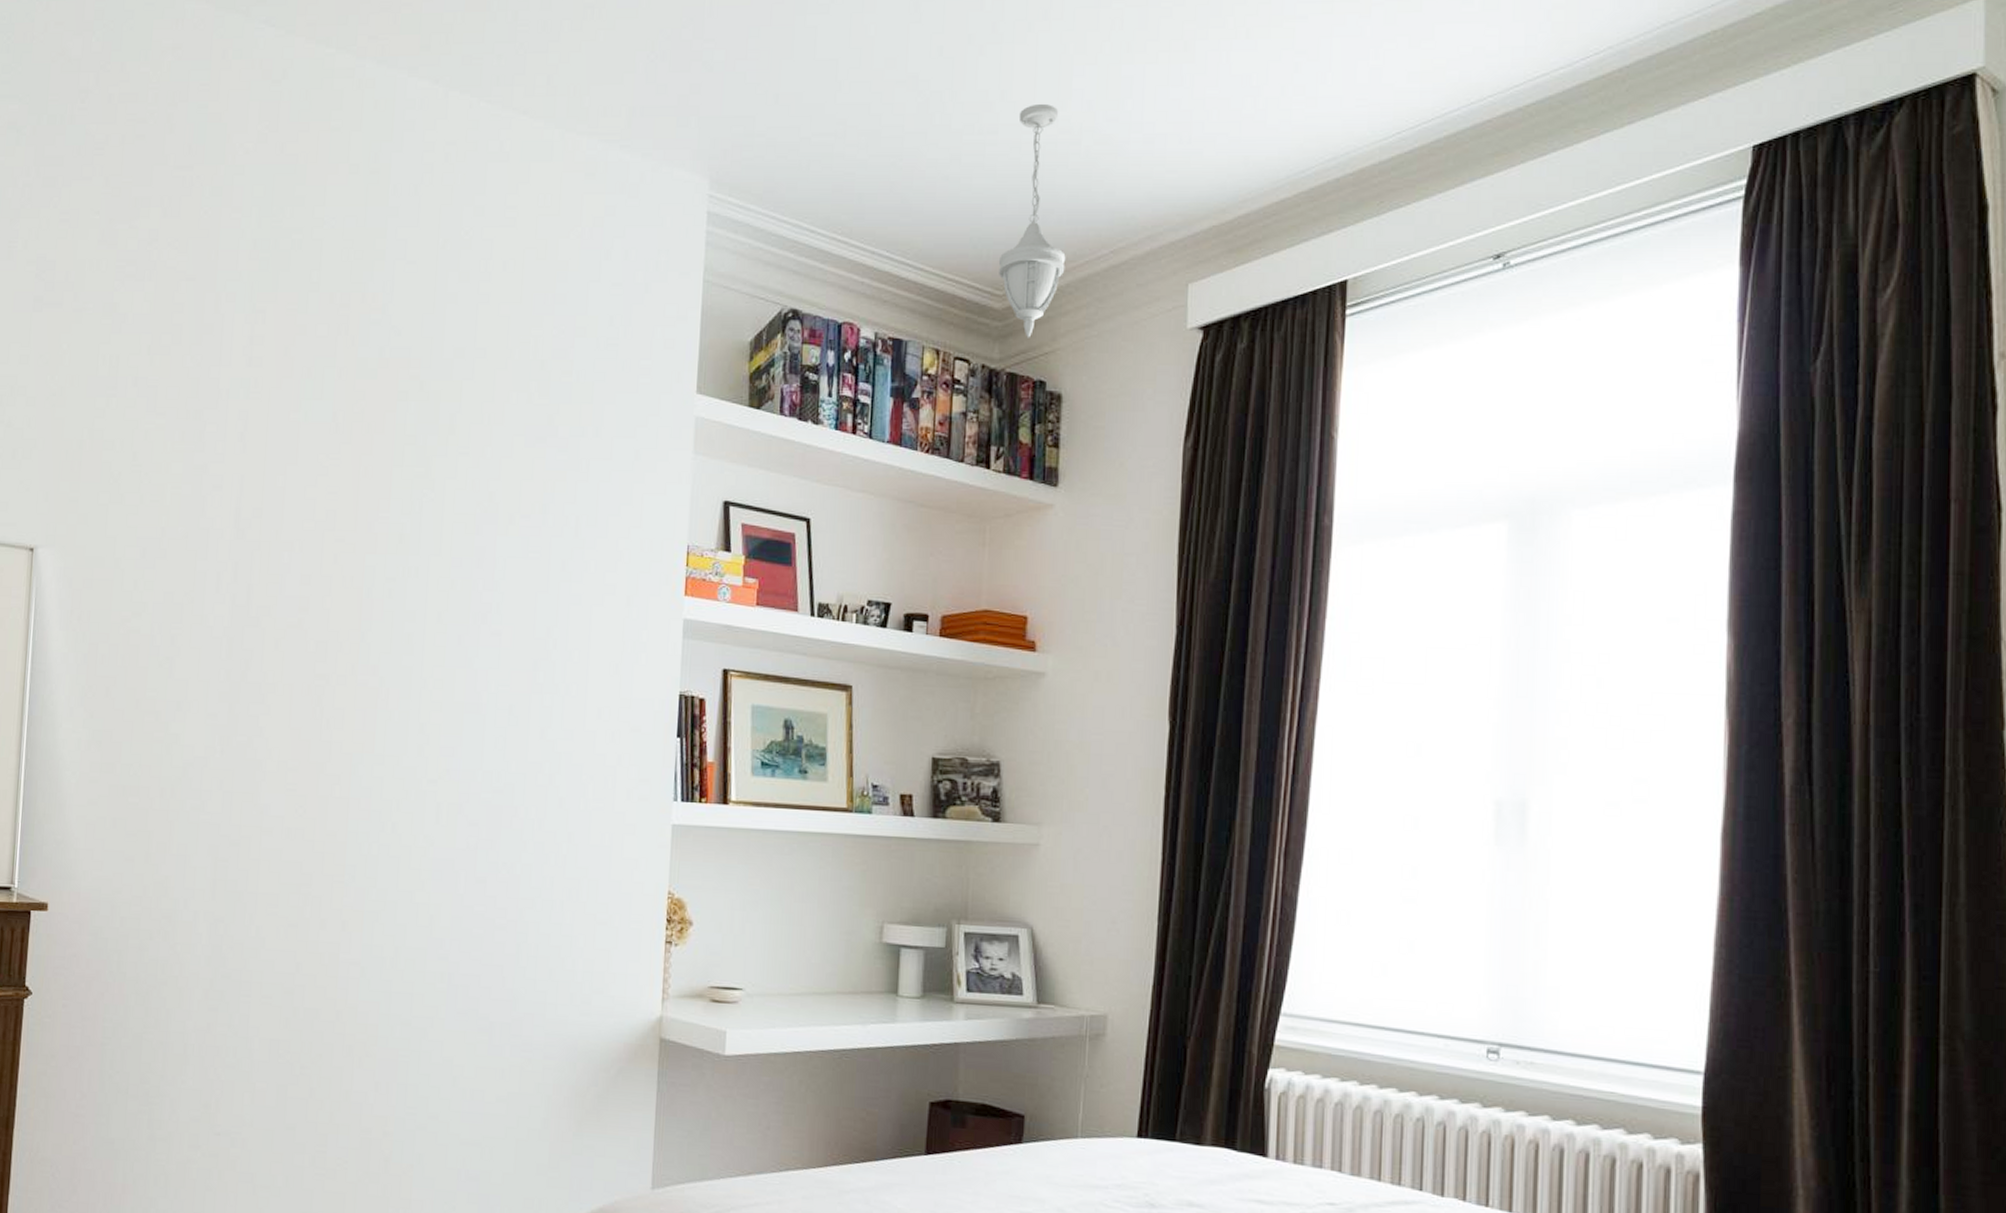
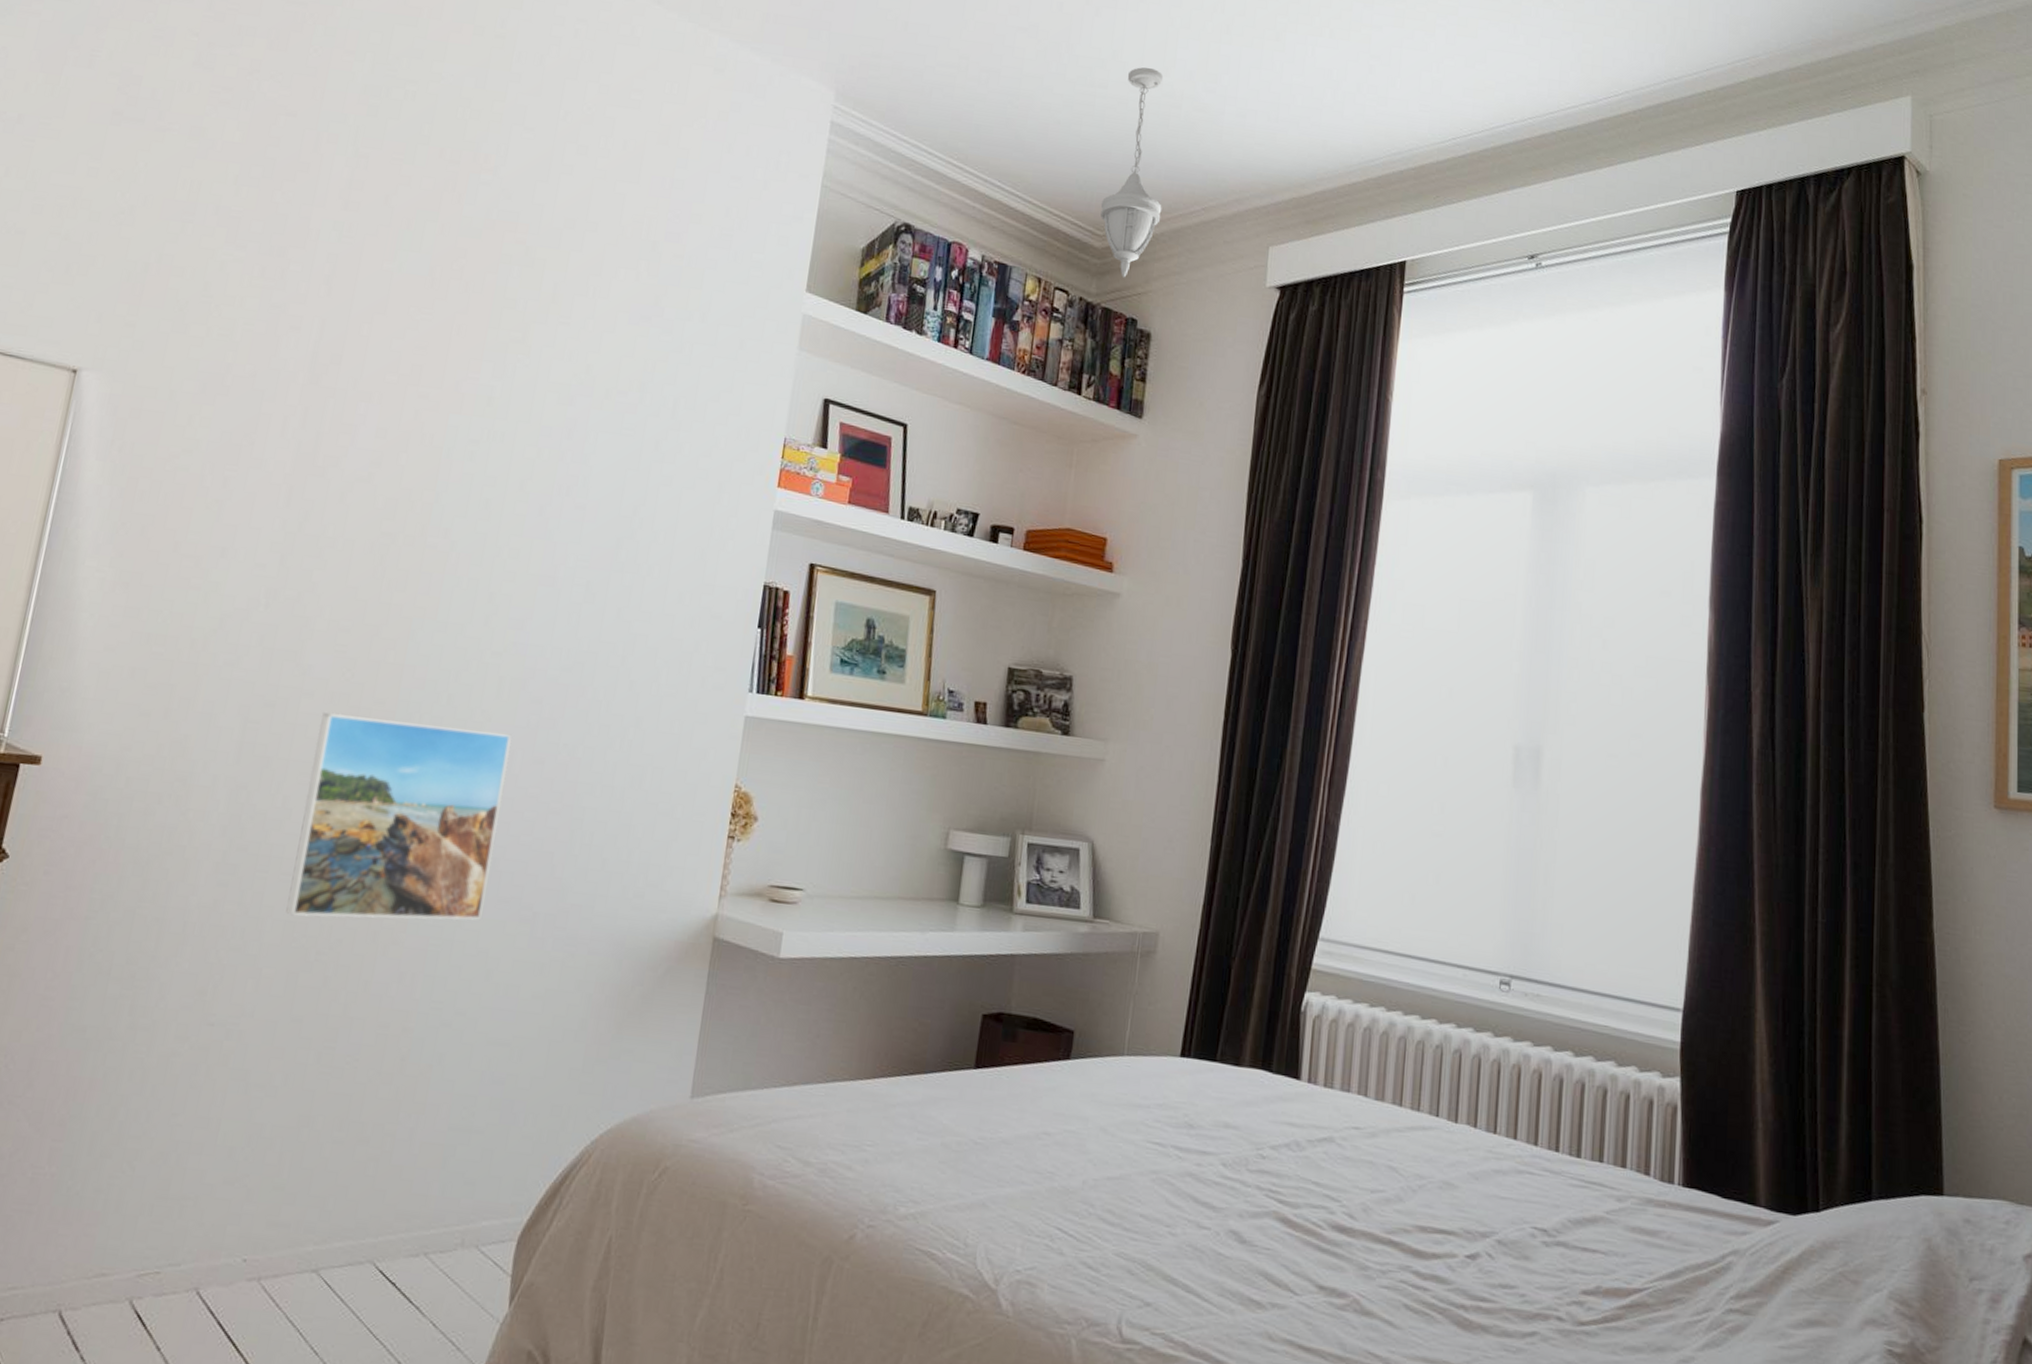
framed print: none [270,847,455,1035] -> present [286,712,512,921]

